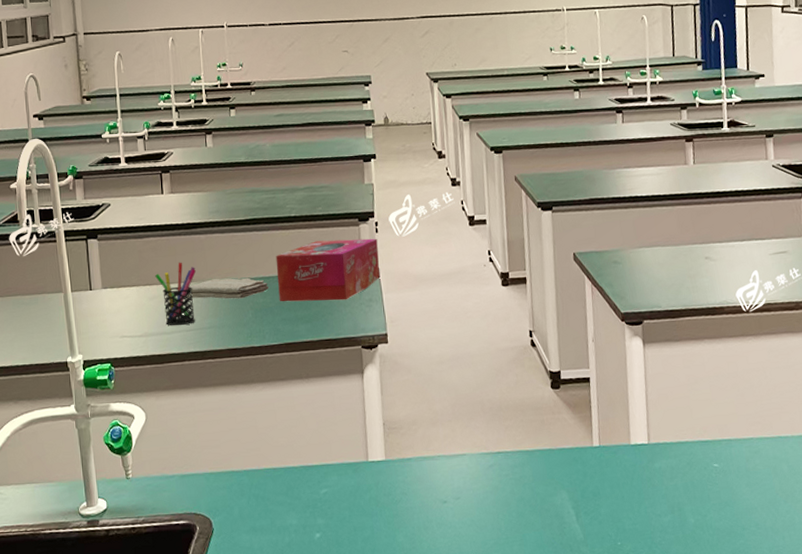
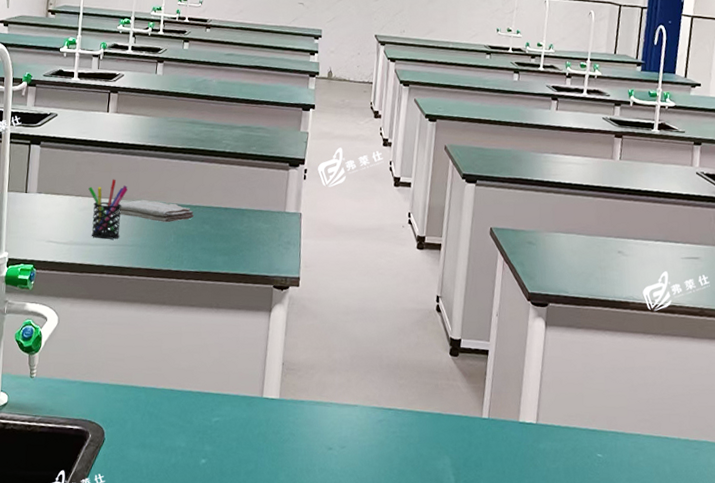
tissue box: present [276,238,380,302] -> none [202,178,304,239]

